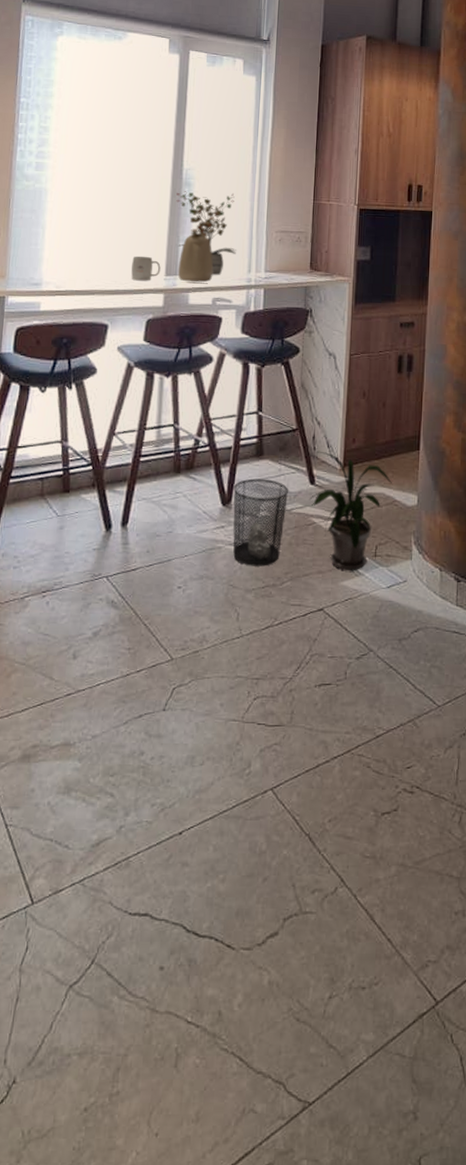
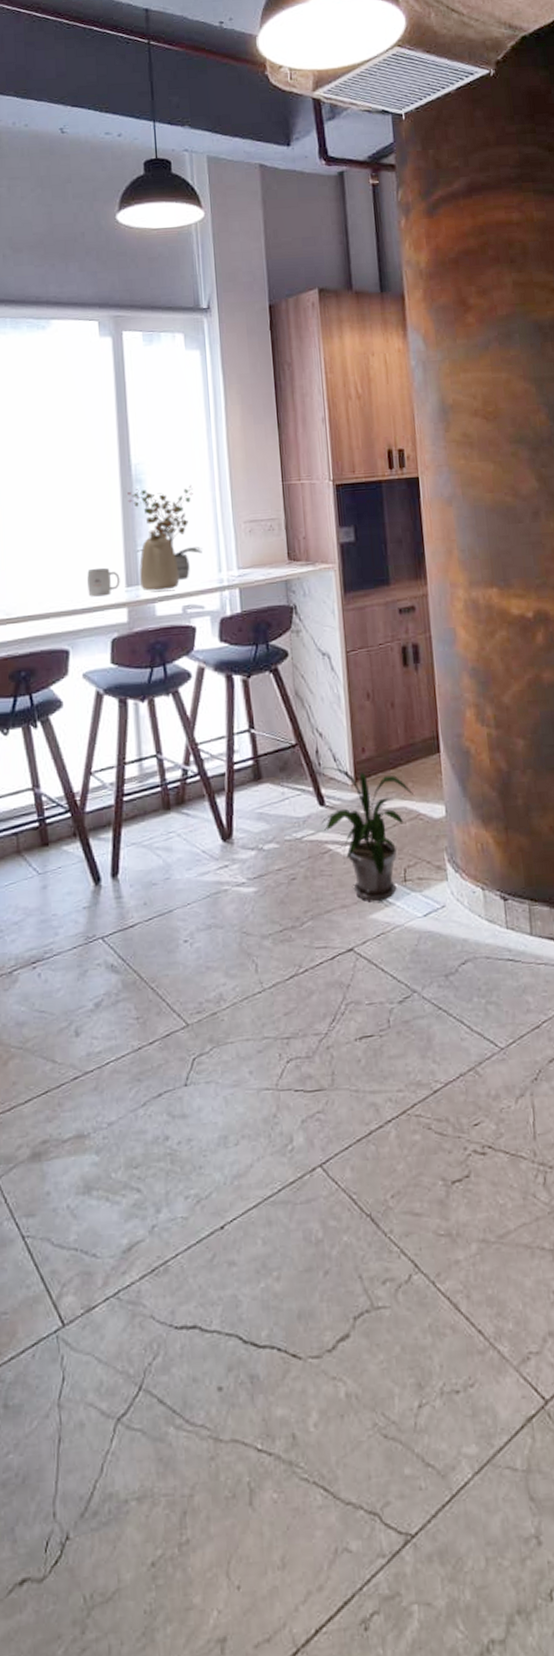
waste bin: present [233,478,289,567] -> none [232,805,297,908]

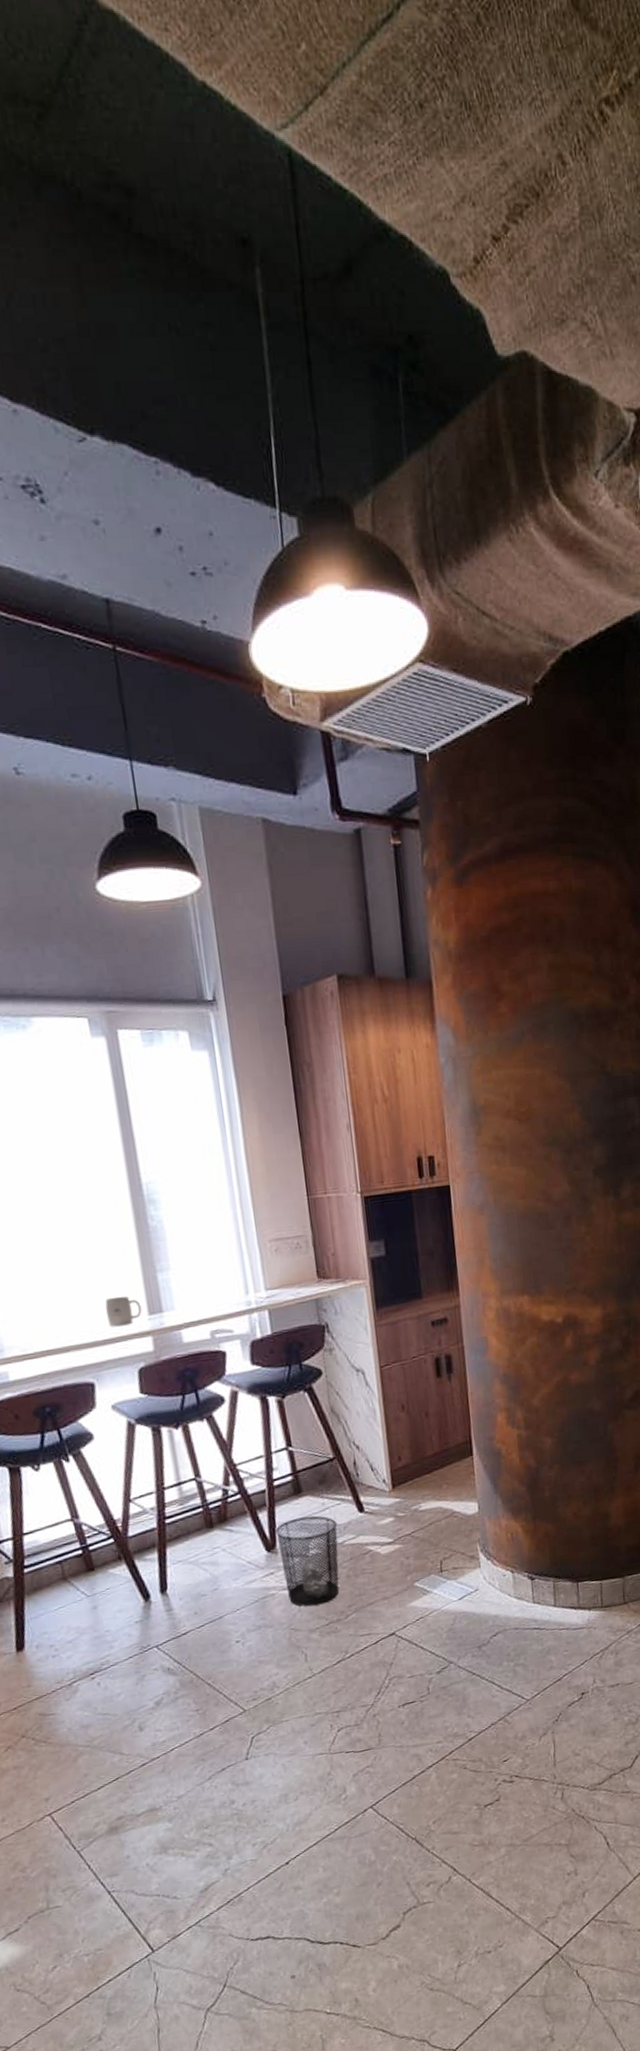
potted plant: present [127,485,202,581] -> none [141,1204,227,1306]
kettle: present [139,534,180,591] -> none [161,1258,206,1318]
waste bin: none [232,805,297,908] -> present [275,1515,339,1607]
house plant: present [321,766,415,901] -> none [360,1476,450,1592]

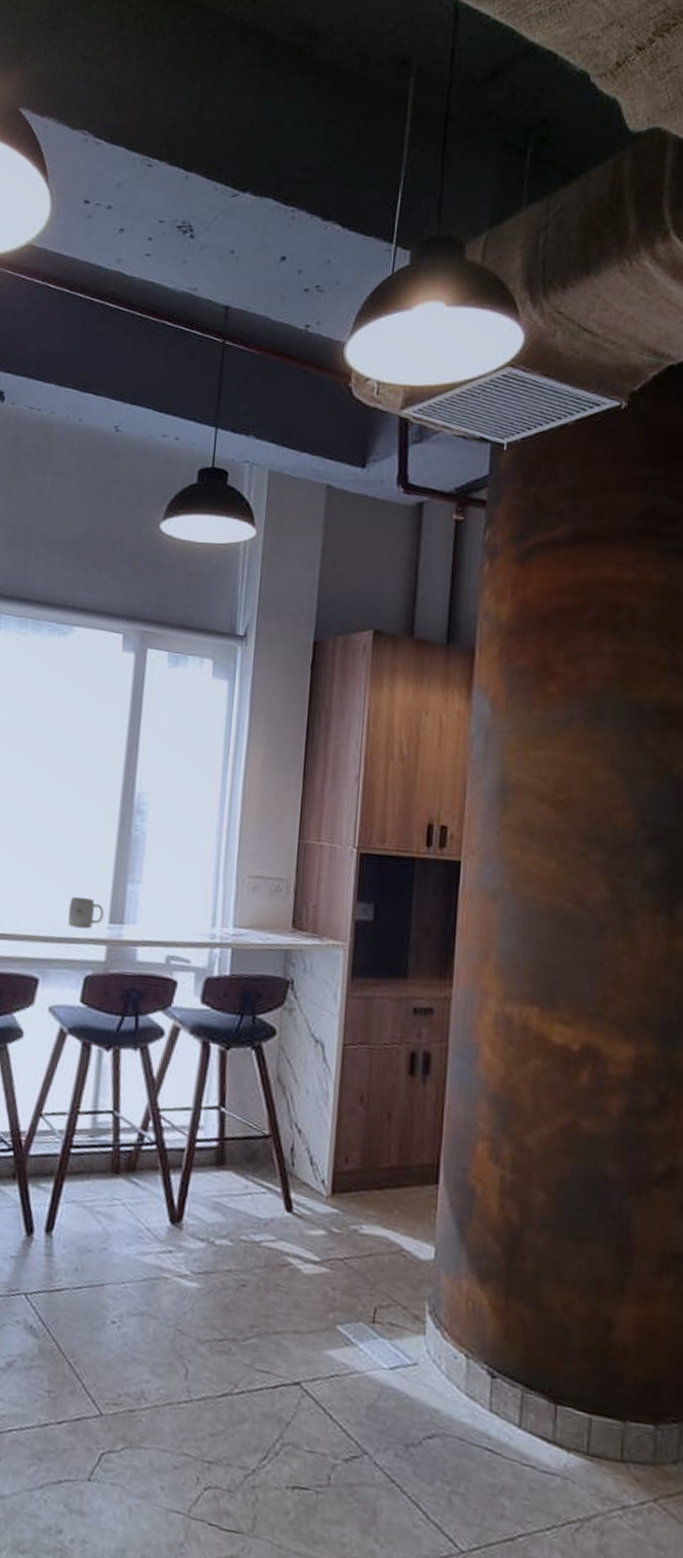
waste bin: present [275,1515,339,1607] -> none [182,1193,258,1312]

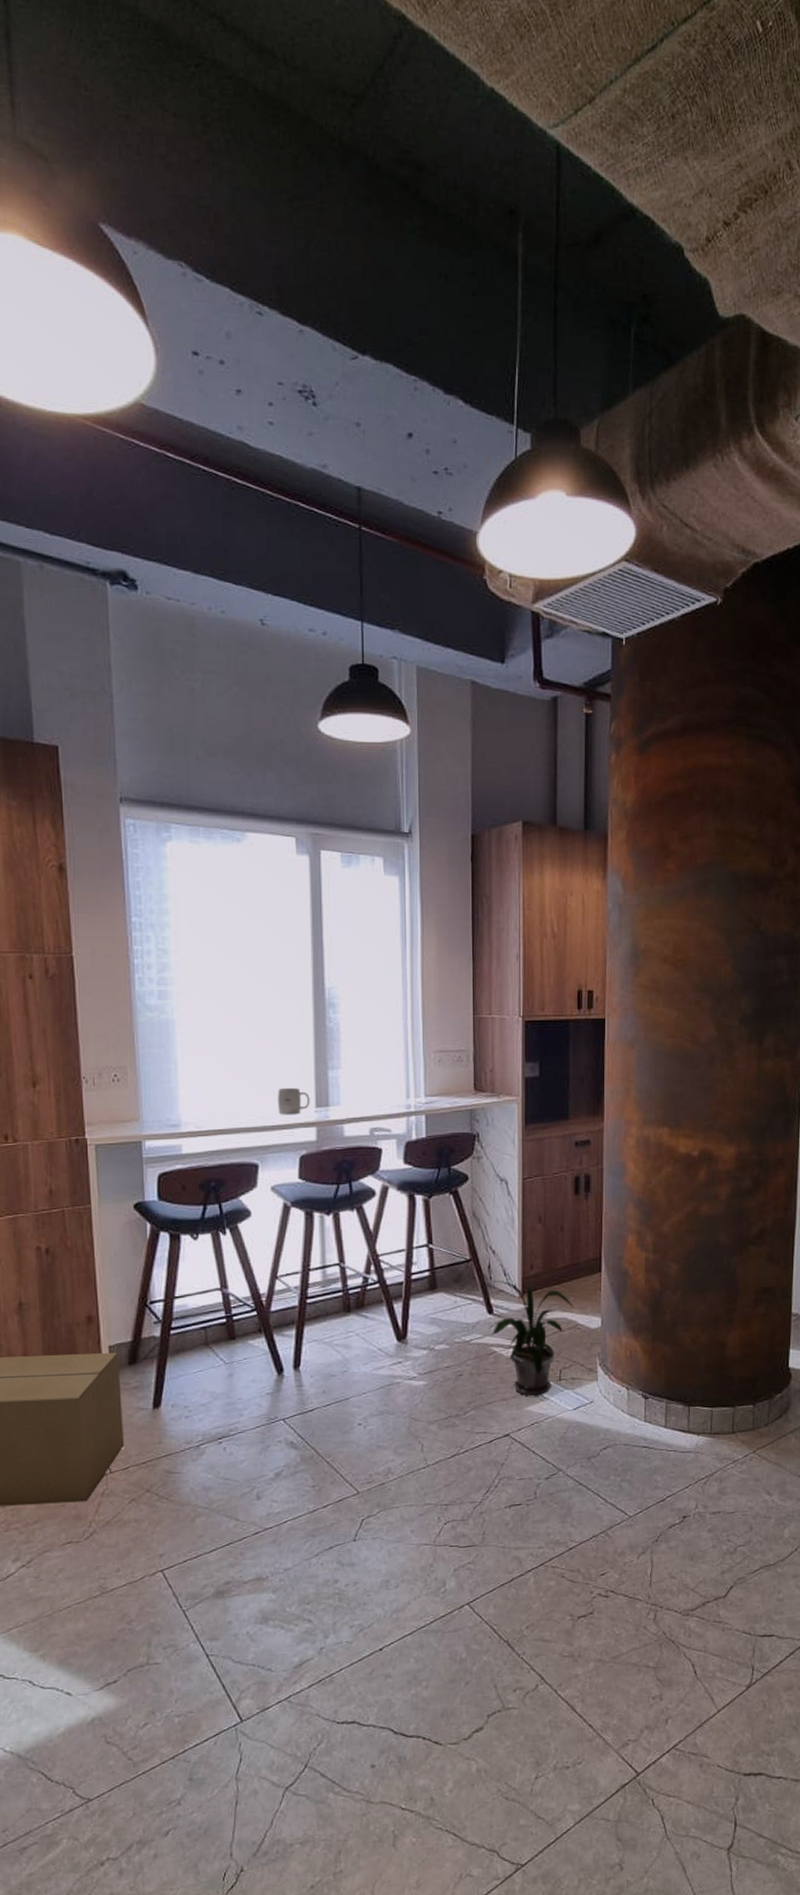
house plant: none [285,1167,400,1338] -> present [488,1280,575,1396]

